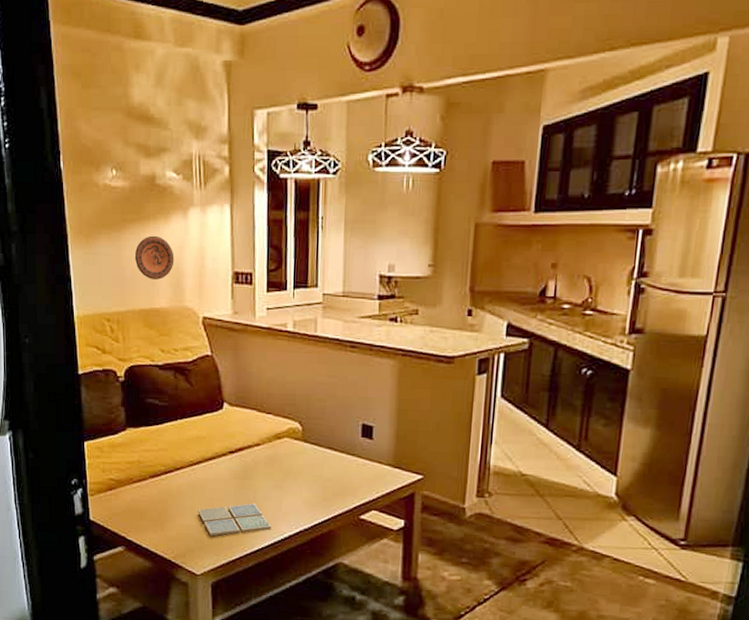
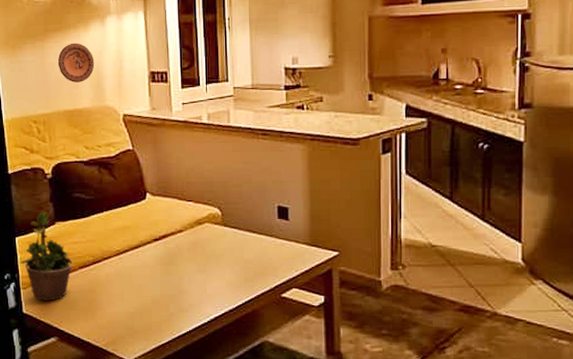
potted plant: none [89,416,144,510] -> present [21,211,74,301]
drink coaster: present [198,503,272,537] -> none [126,288,198,322]

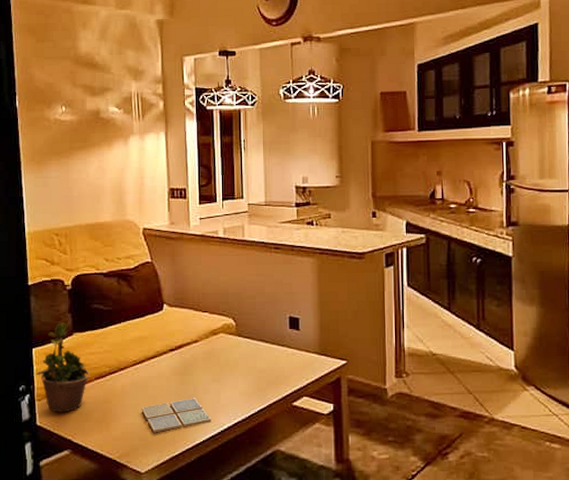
decorative plate: present [58,42,95,82] -> none [82,160,117,197]
drink coaster: none [126,288,198,322] -> present [141,398,212,433]

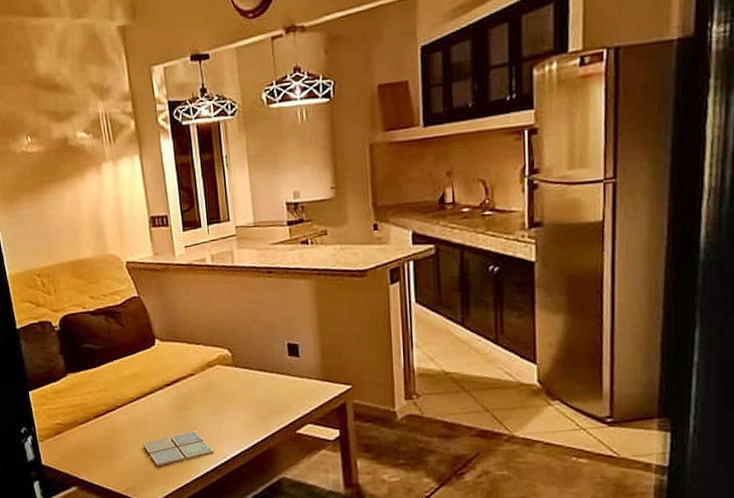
potted plant: present [37,322,90,413] -> none [36,364,88,452]

